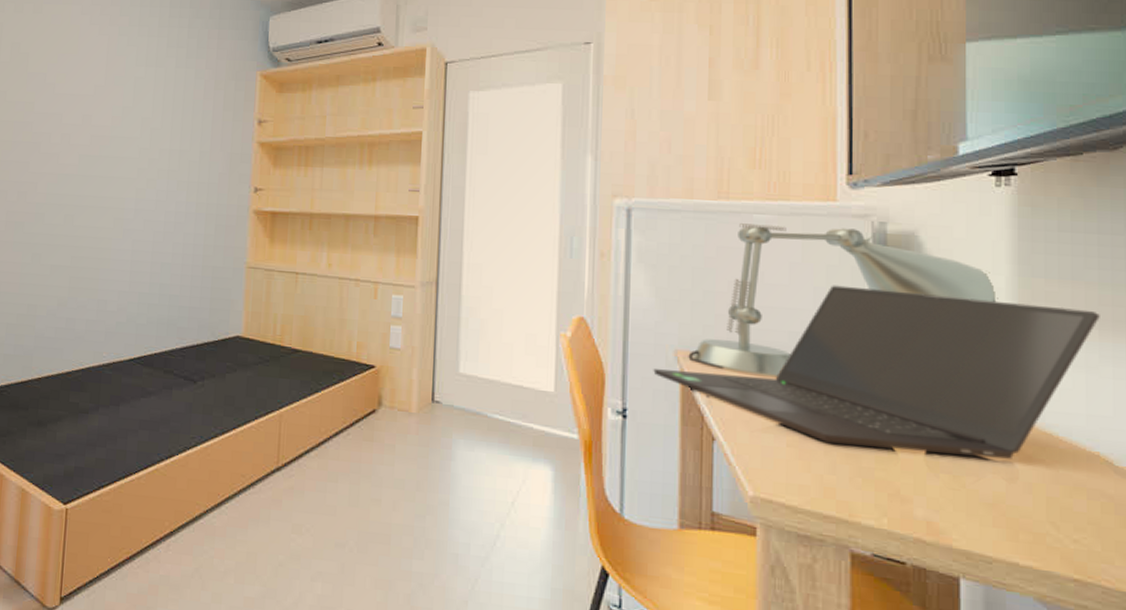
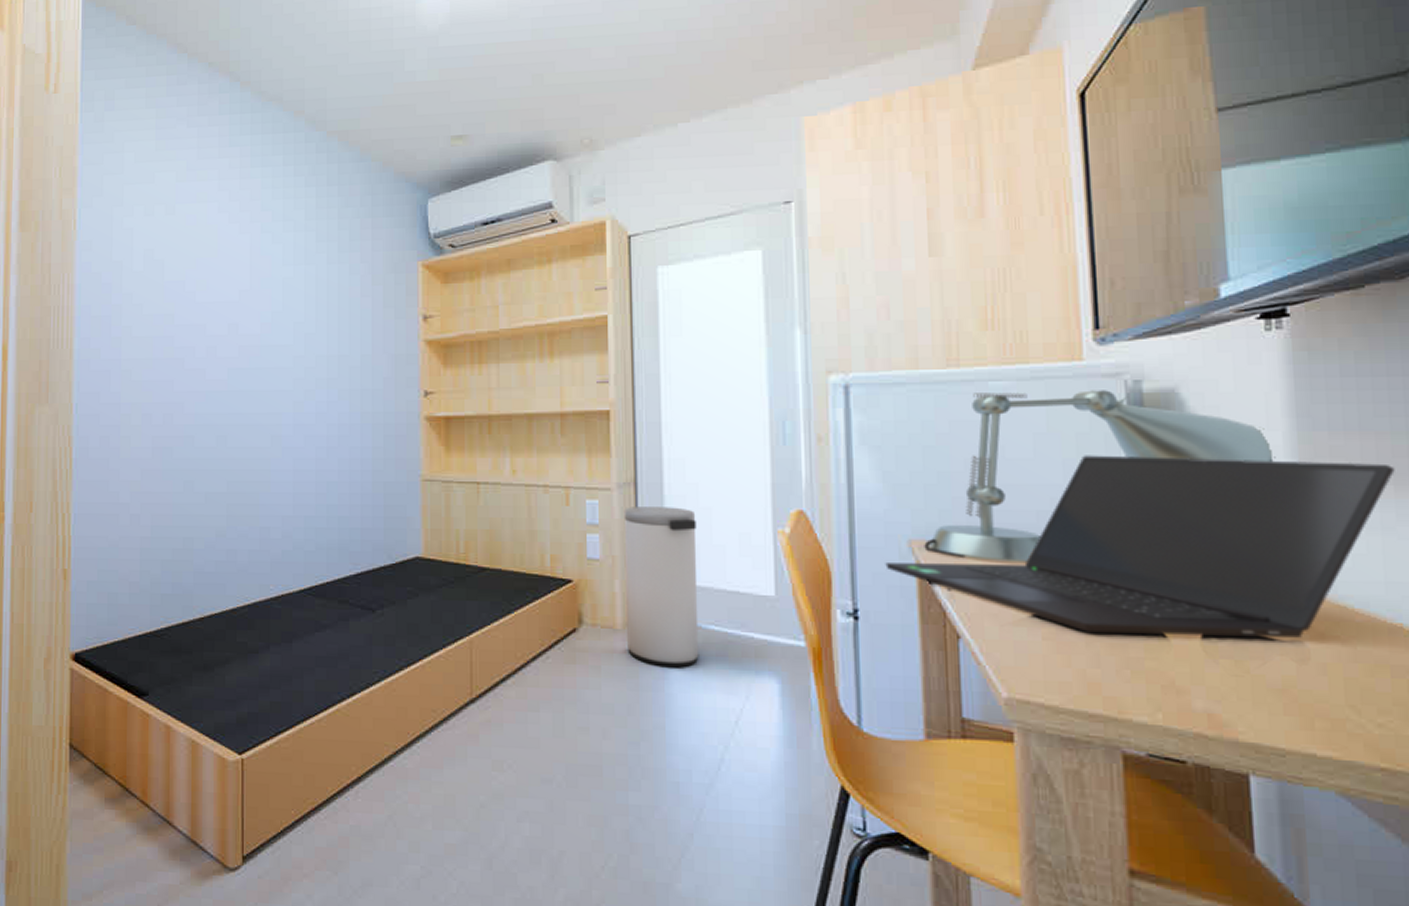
pedal bin: none [420,303,489,452] -> present [623,507,699,668]

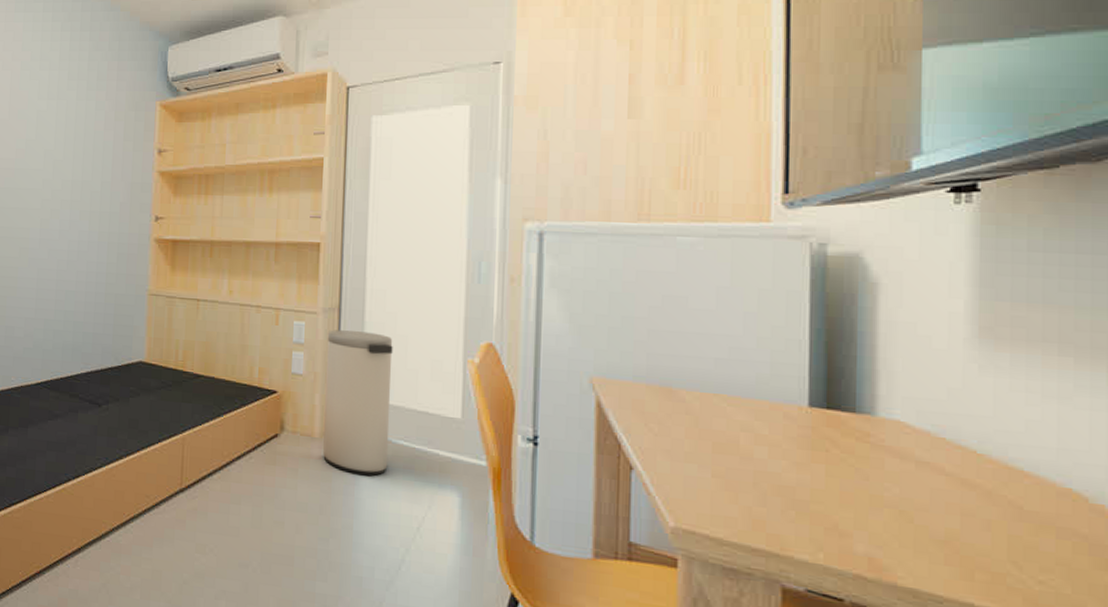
laptop: present [885,455,1395,638] -> none [566,310,1076,494]
desk lamp: present [924,390,1276,563] -> none [604,246,955,406]

